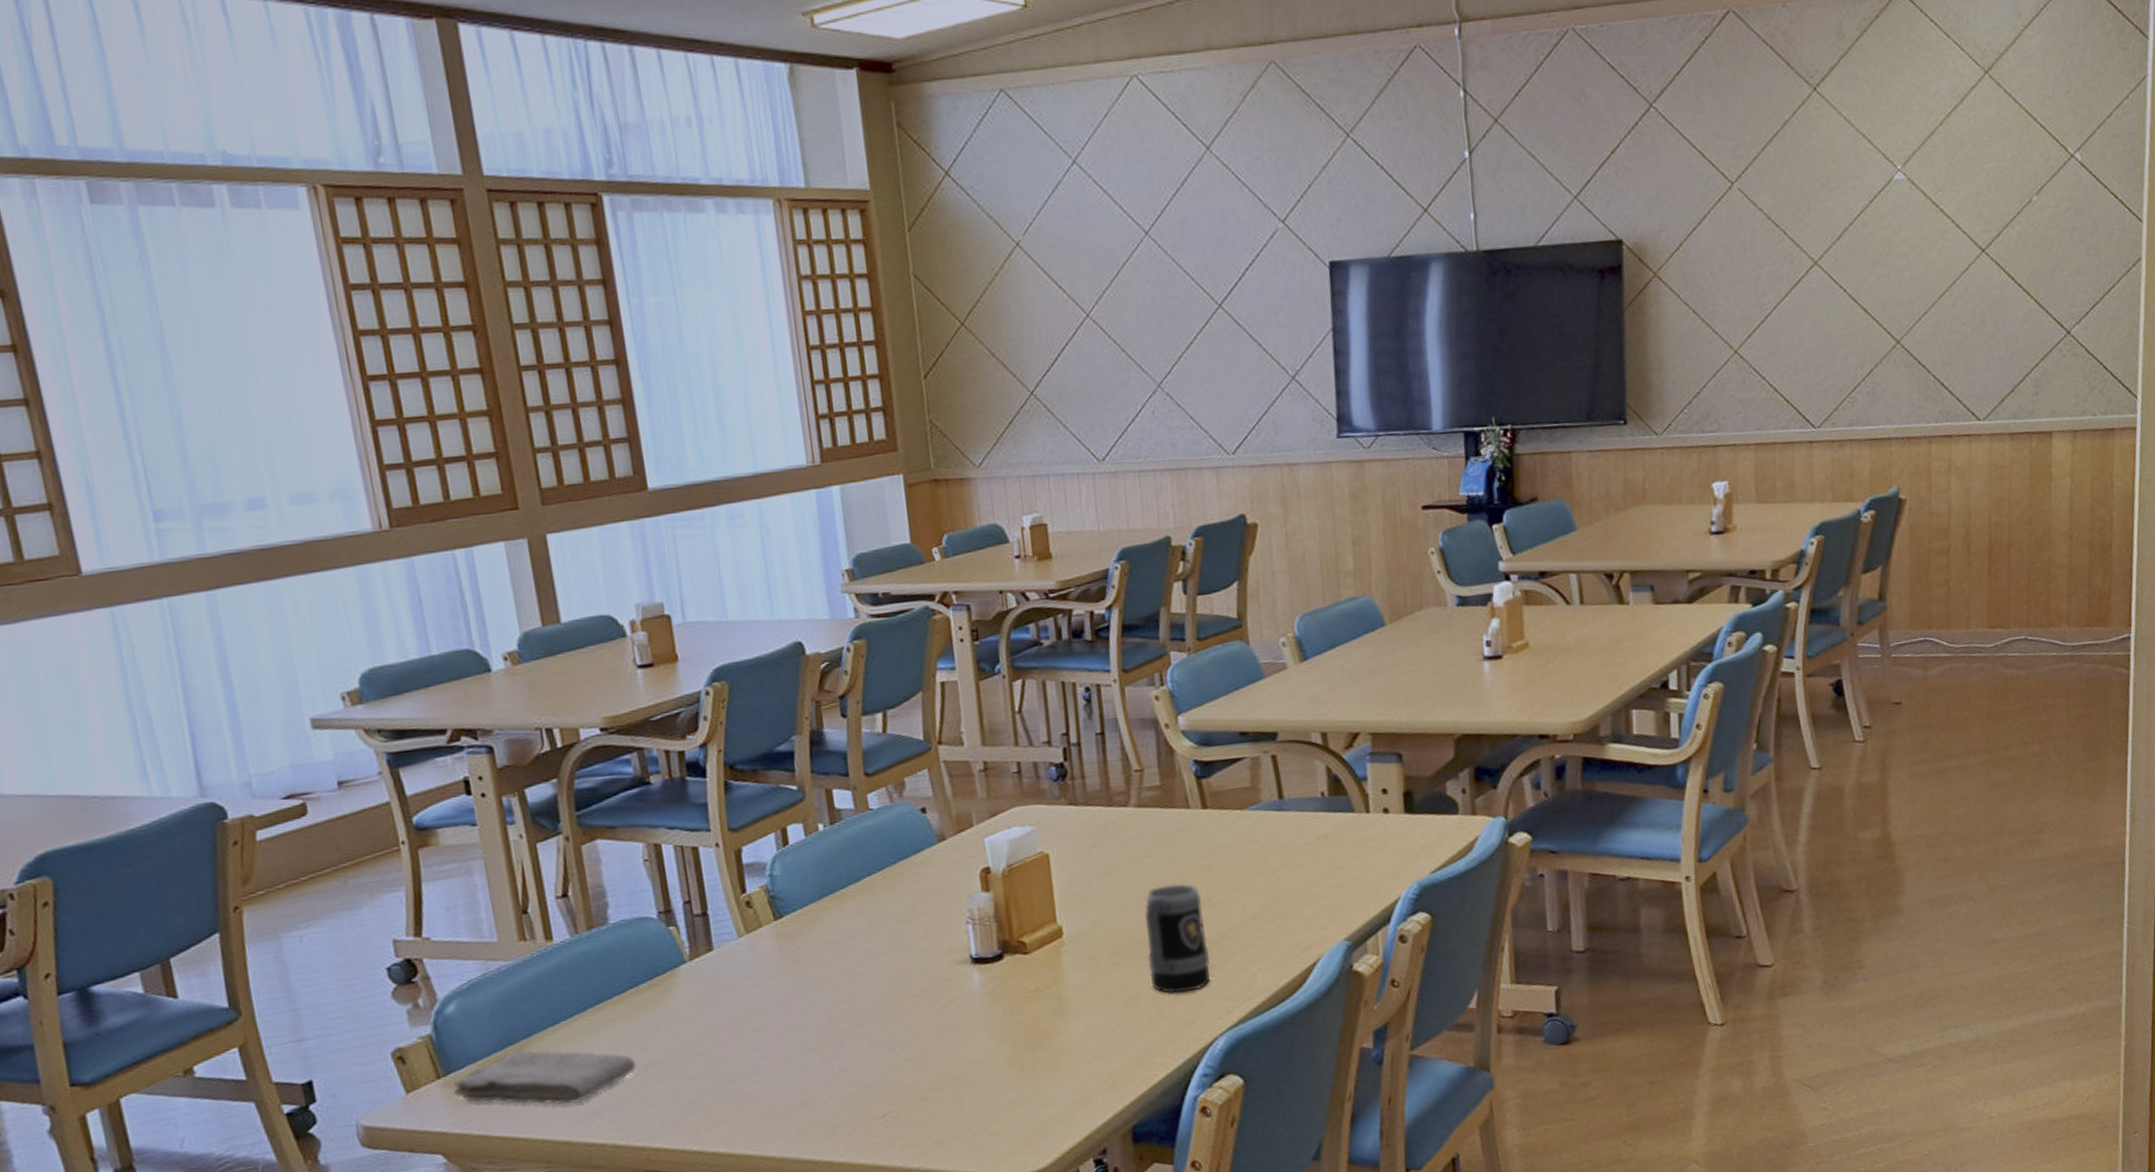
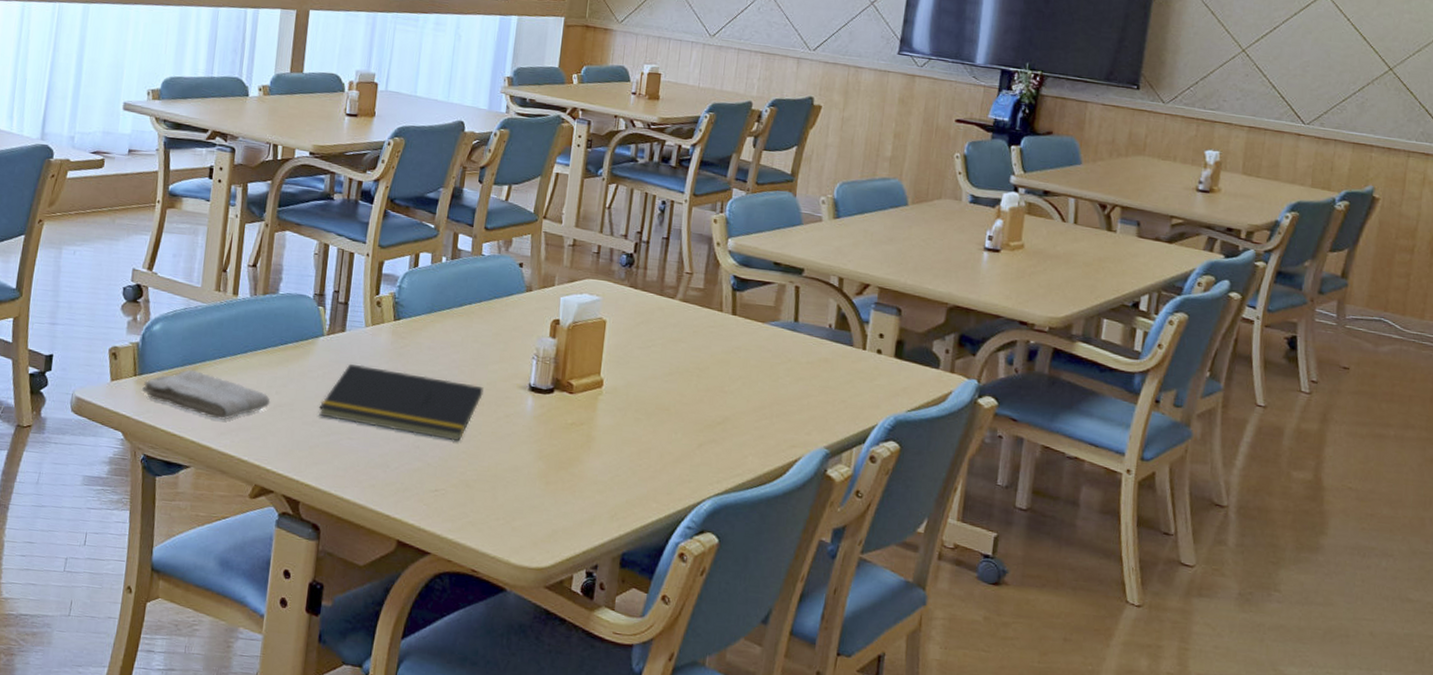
notepad: none [703,974,915,1066] -> present [318,363,484,441]
mug: present [1145,884,1210,994] -> none [662,367,717,457]

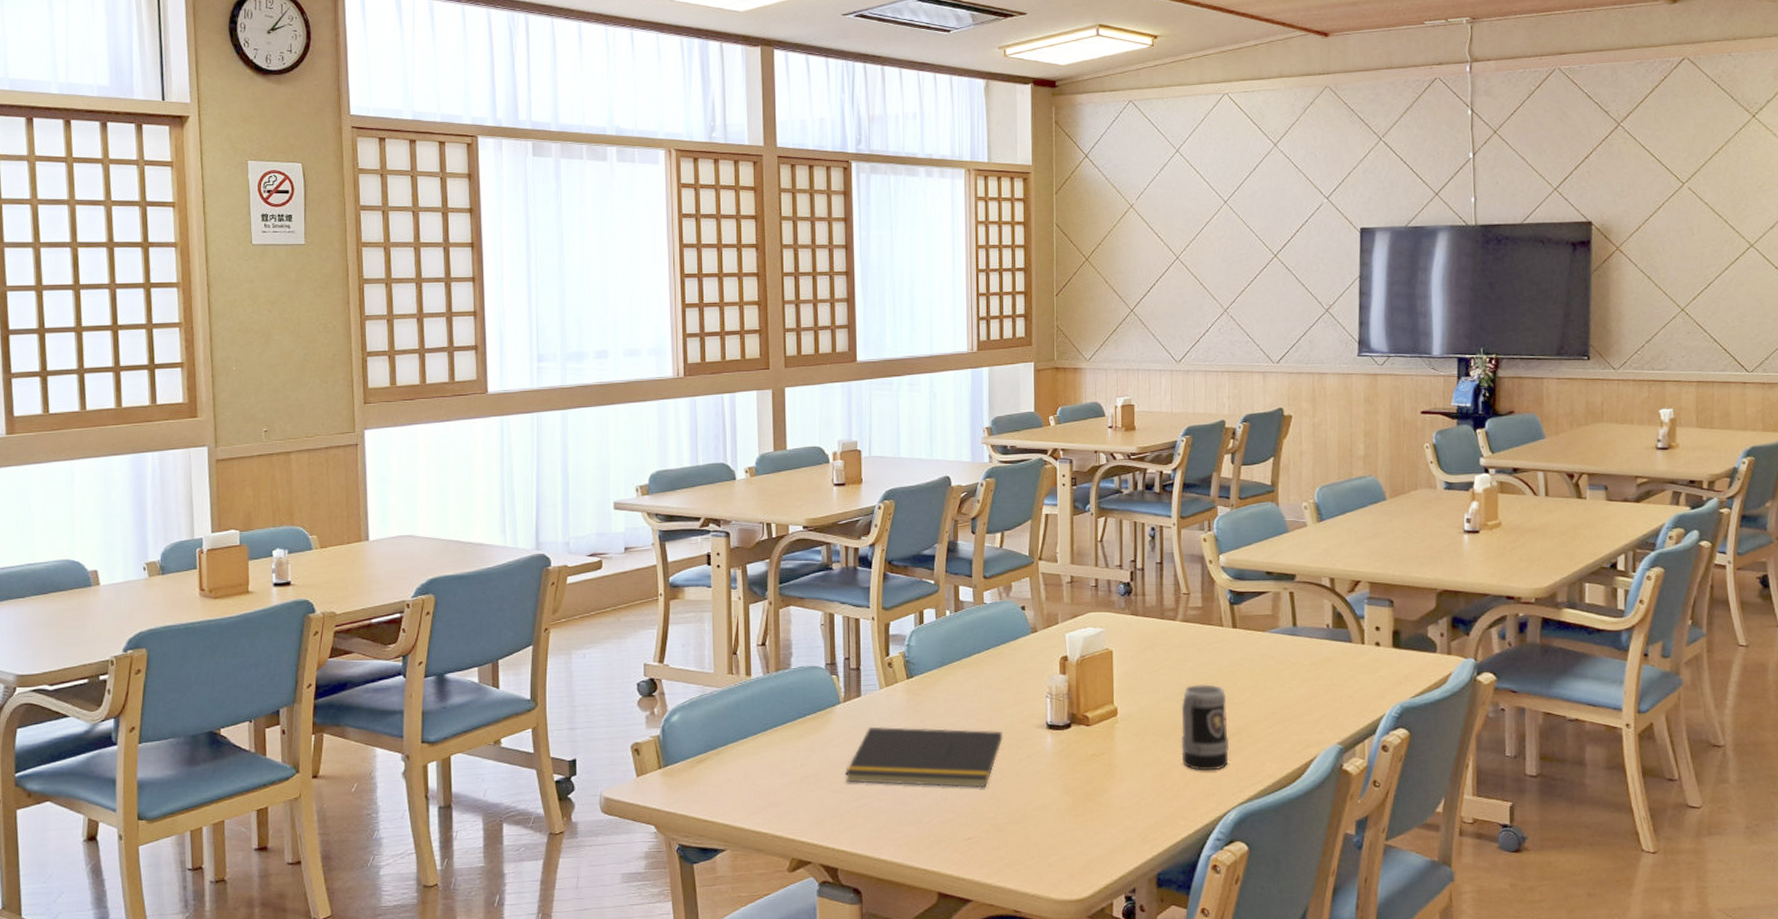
washcloth: present [142,369,271,420] -> none [669,754,797,800]
mug: none [662,367,717,457] -> present [1181,684,1229,771]

